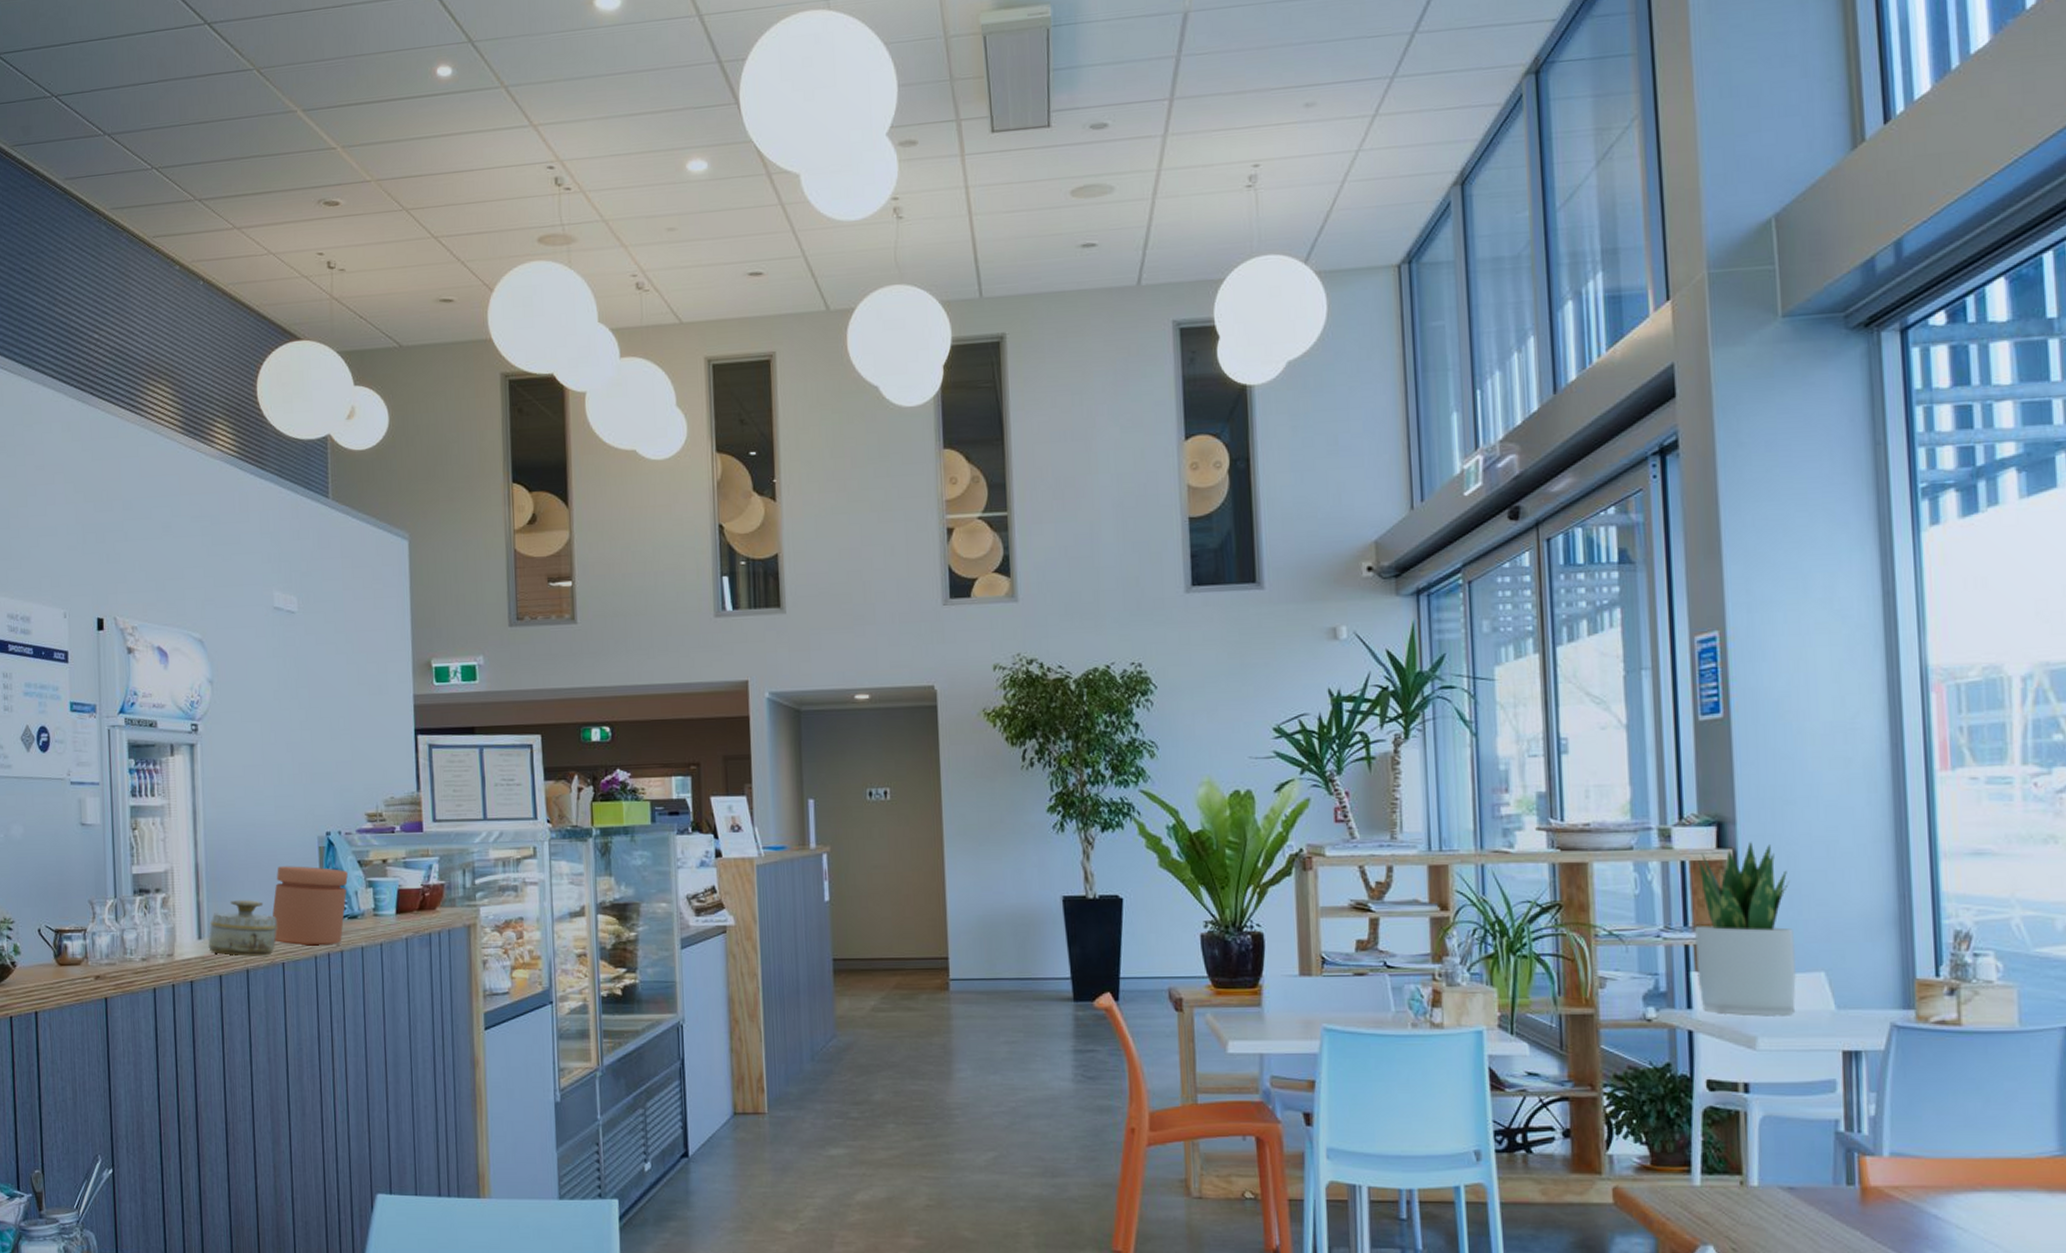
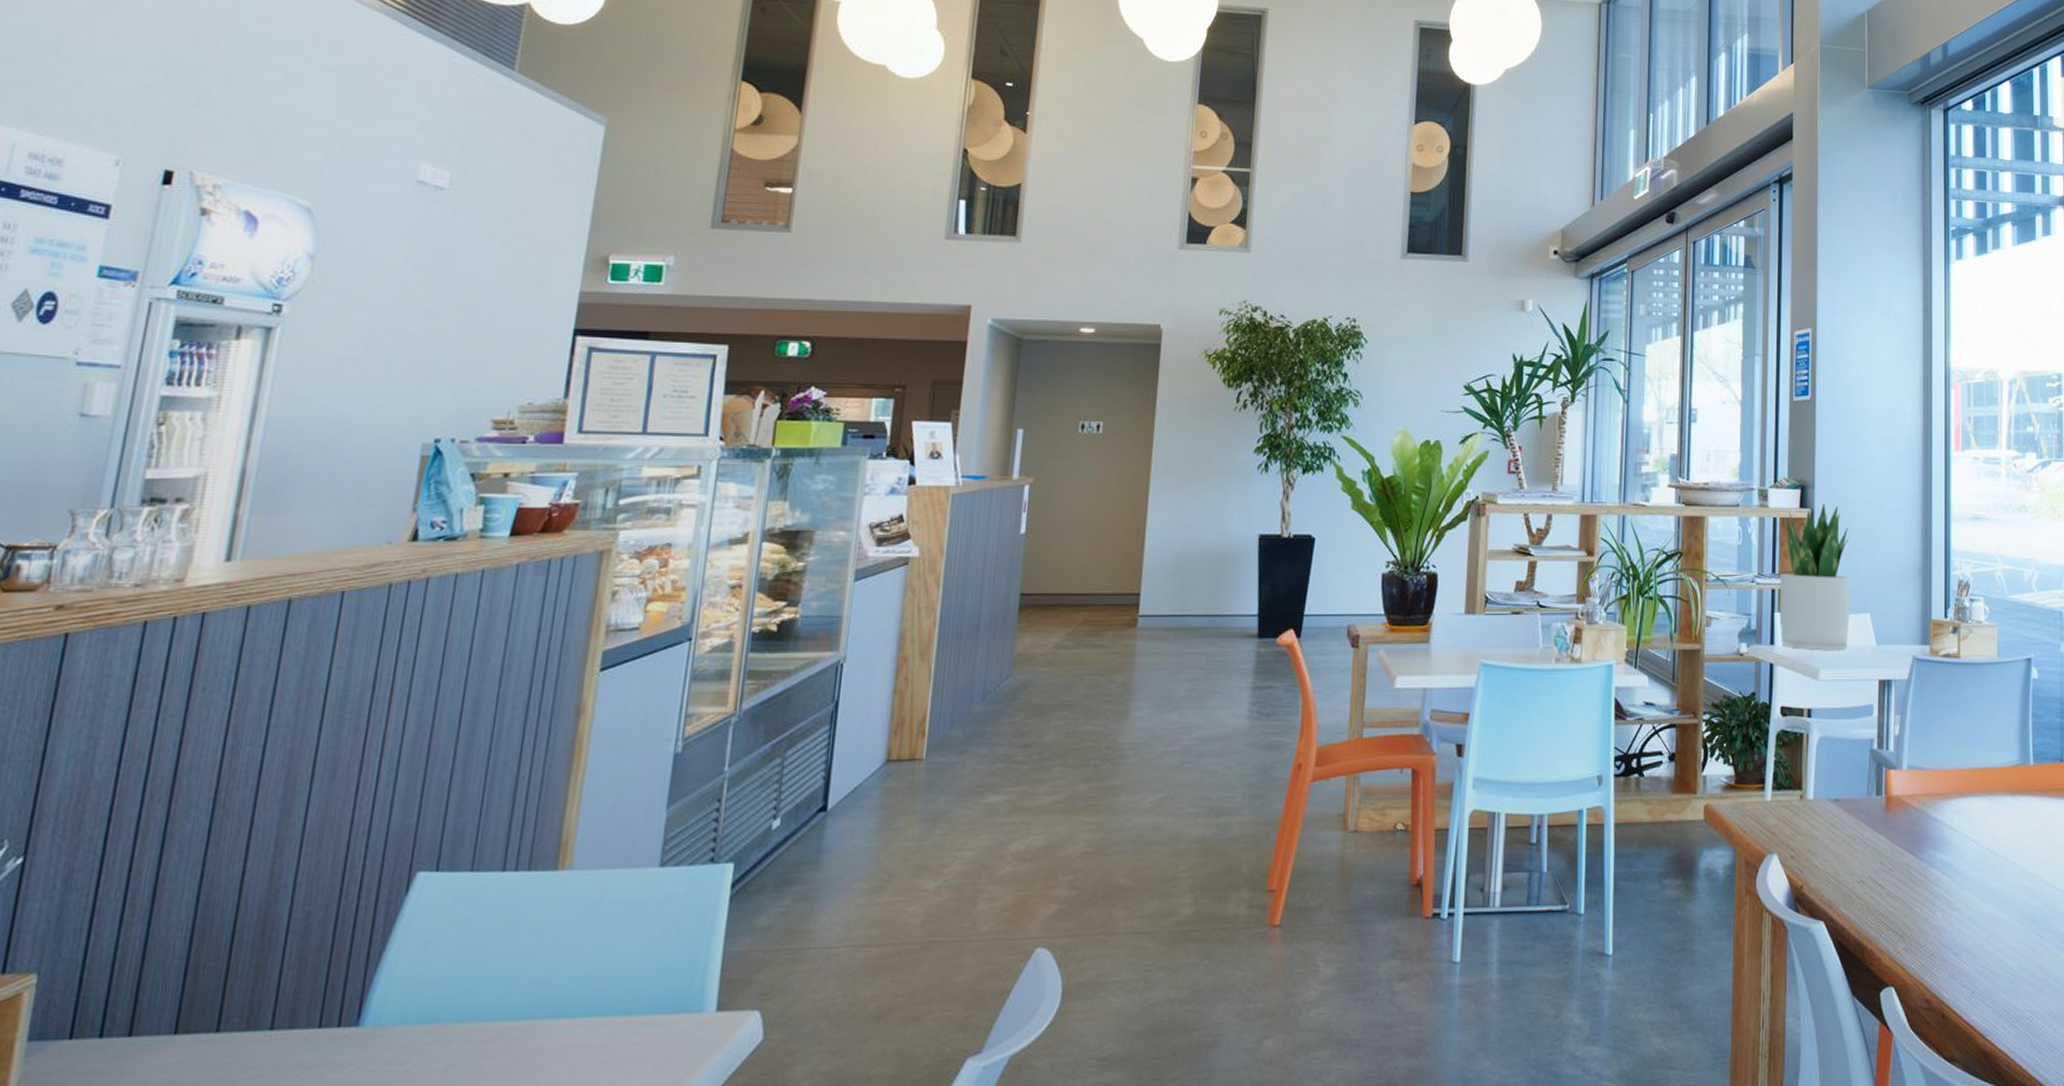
decorative jar: present [208,899,278,957] -> none [238,514,346,583]
jar: present [272,866,348,946] -> none [336,476,455,572]

